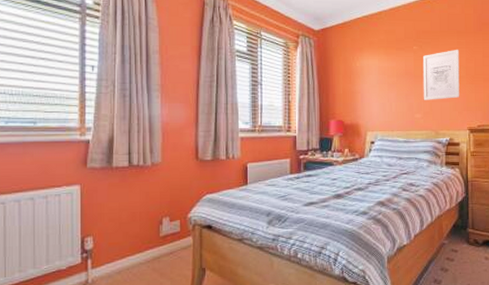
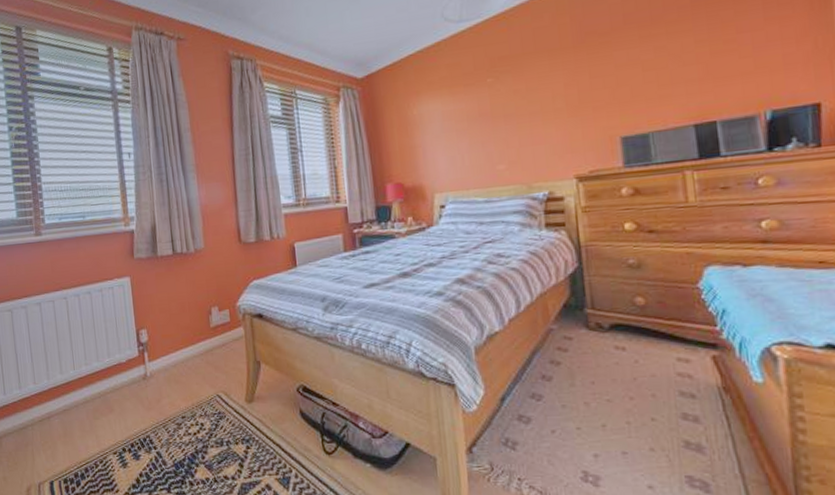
wall art: present [422,50,460,100] -> none [501,74,559,146]

